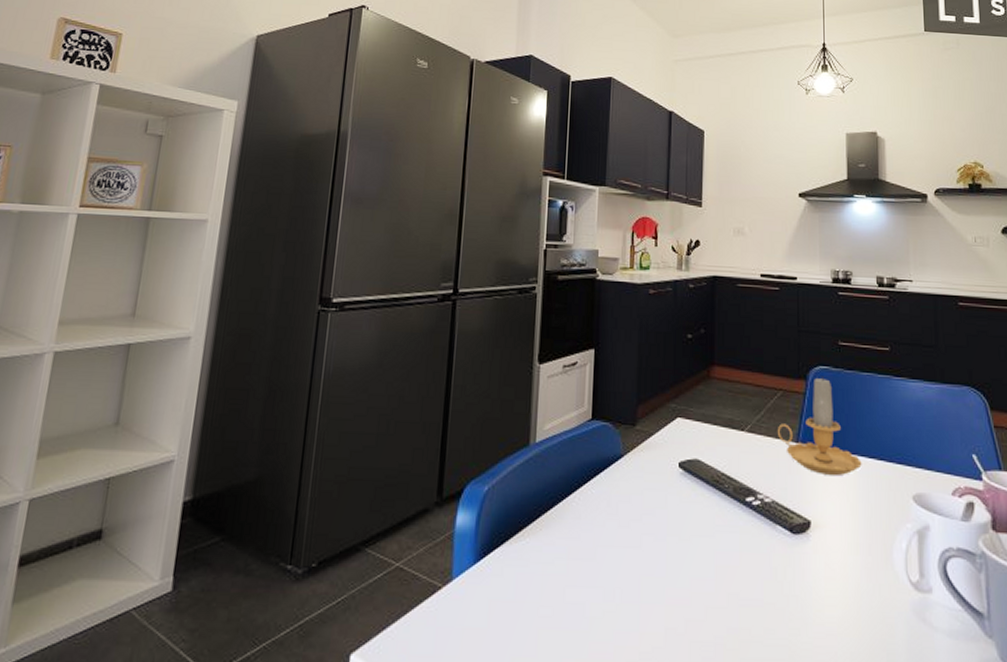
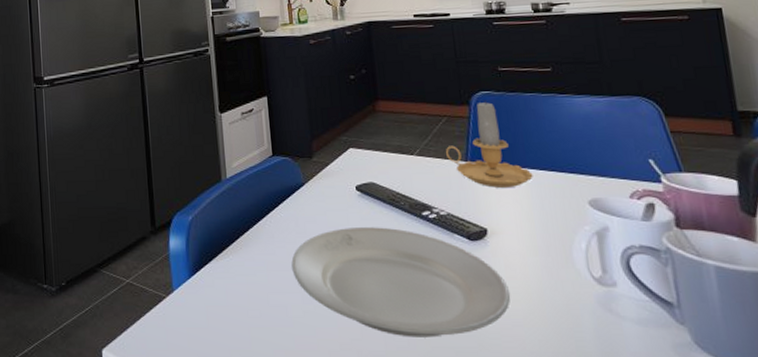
plate: none [596,511,828,647] -> present [291,227,511,338]

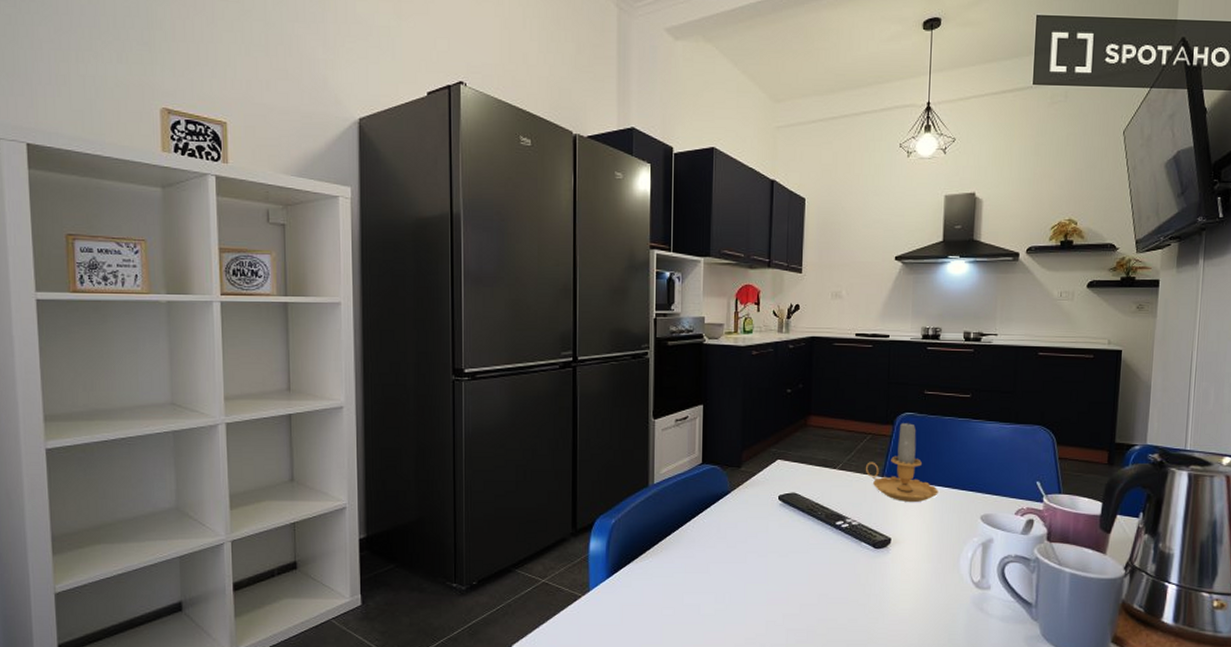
plate: present [291,227,511,338] -> none [709,534,902,633]

